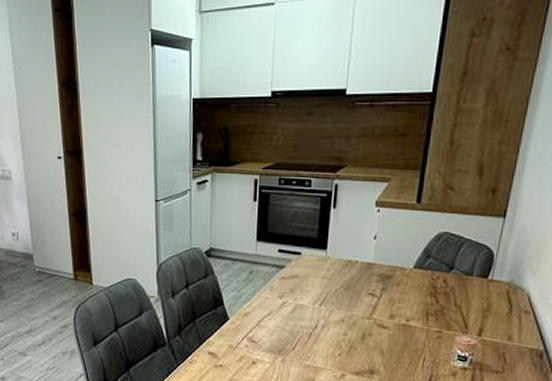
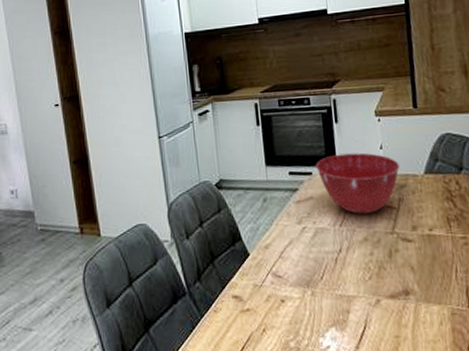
mixing bowl: none [306,238,390,298] -> present [316,152,400,214]

